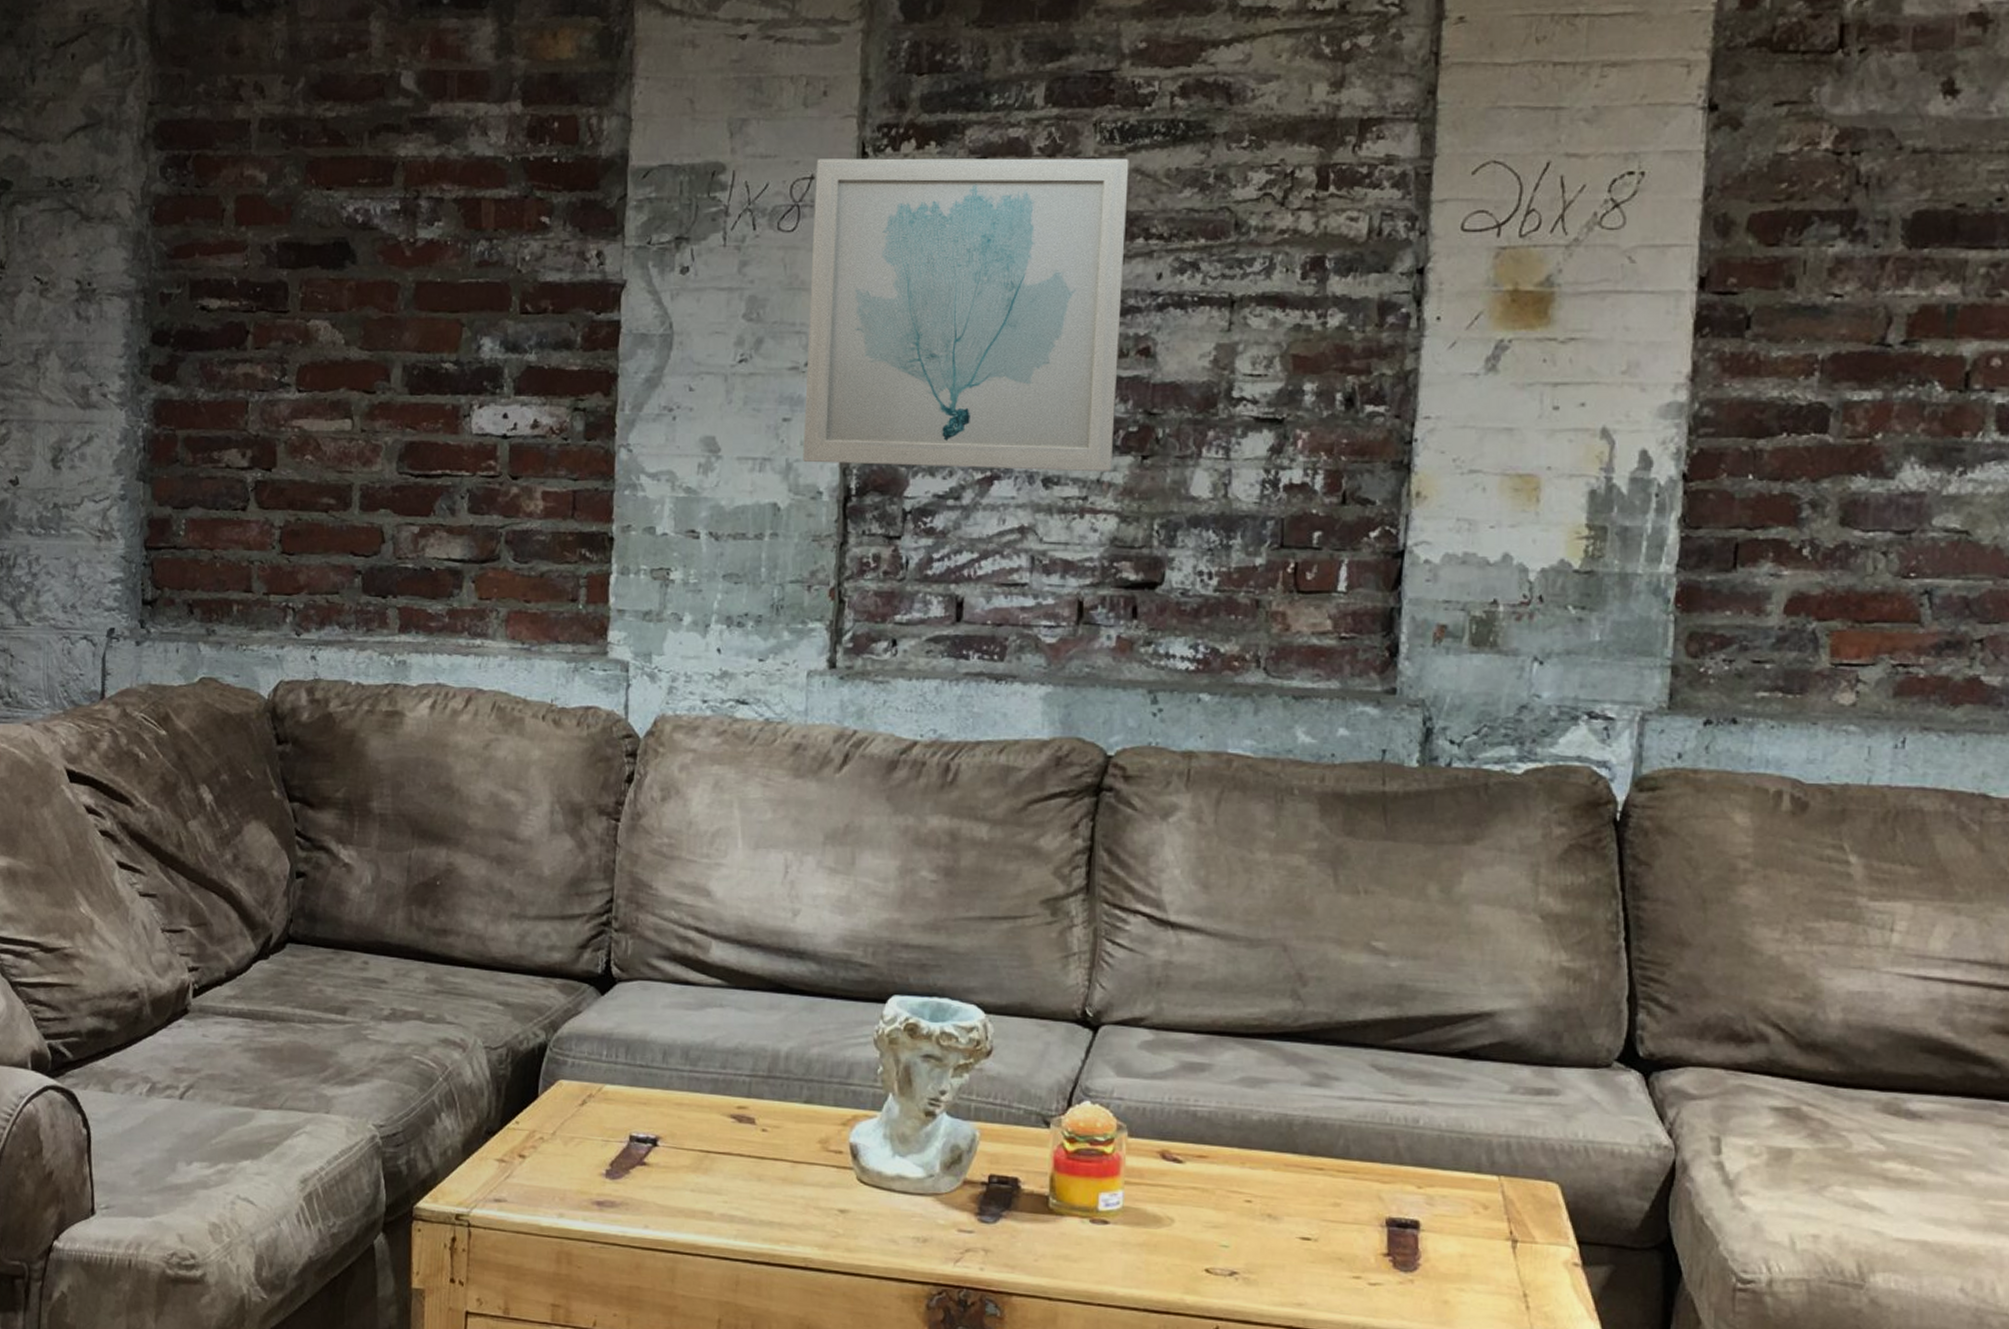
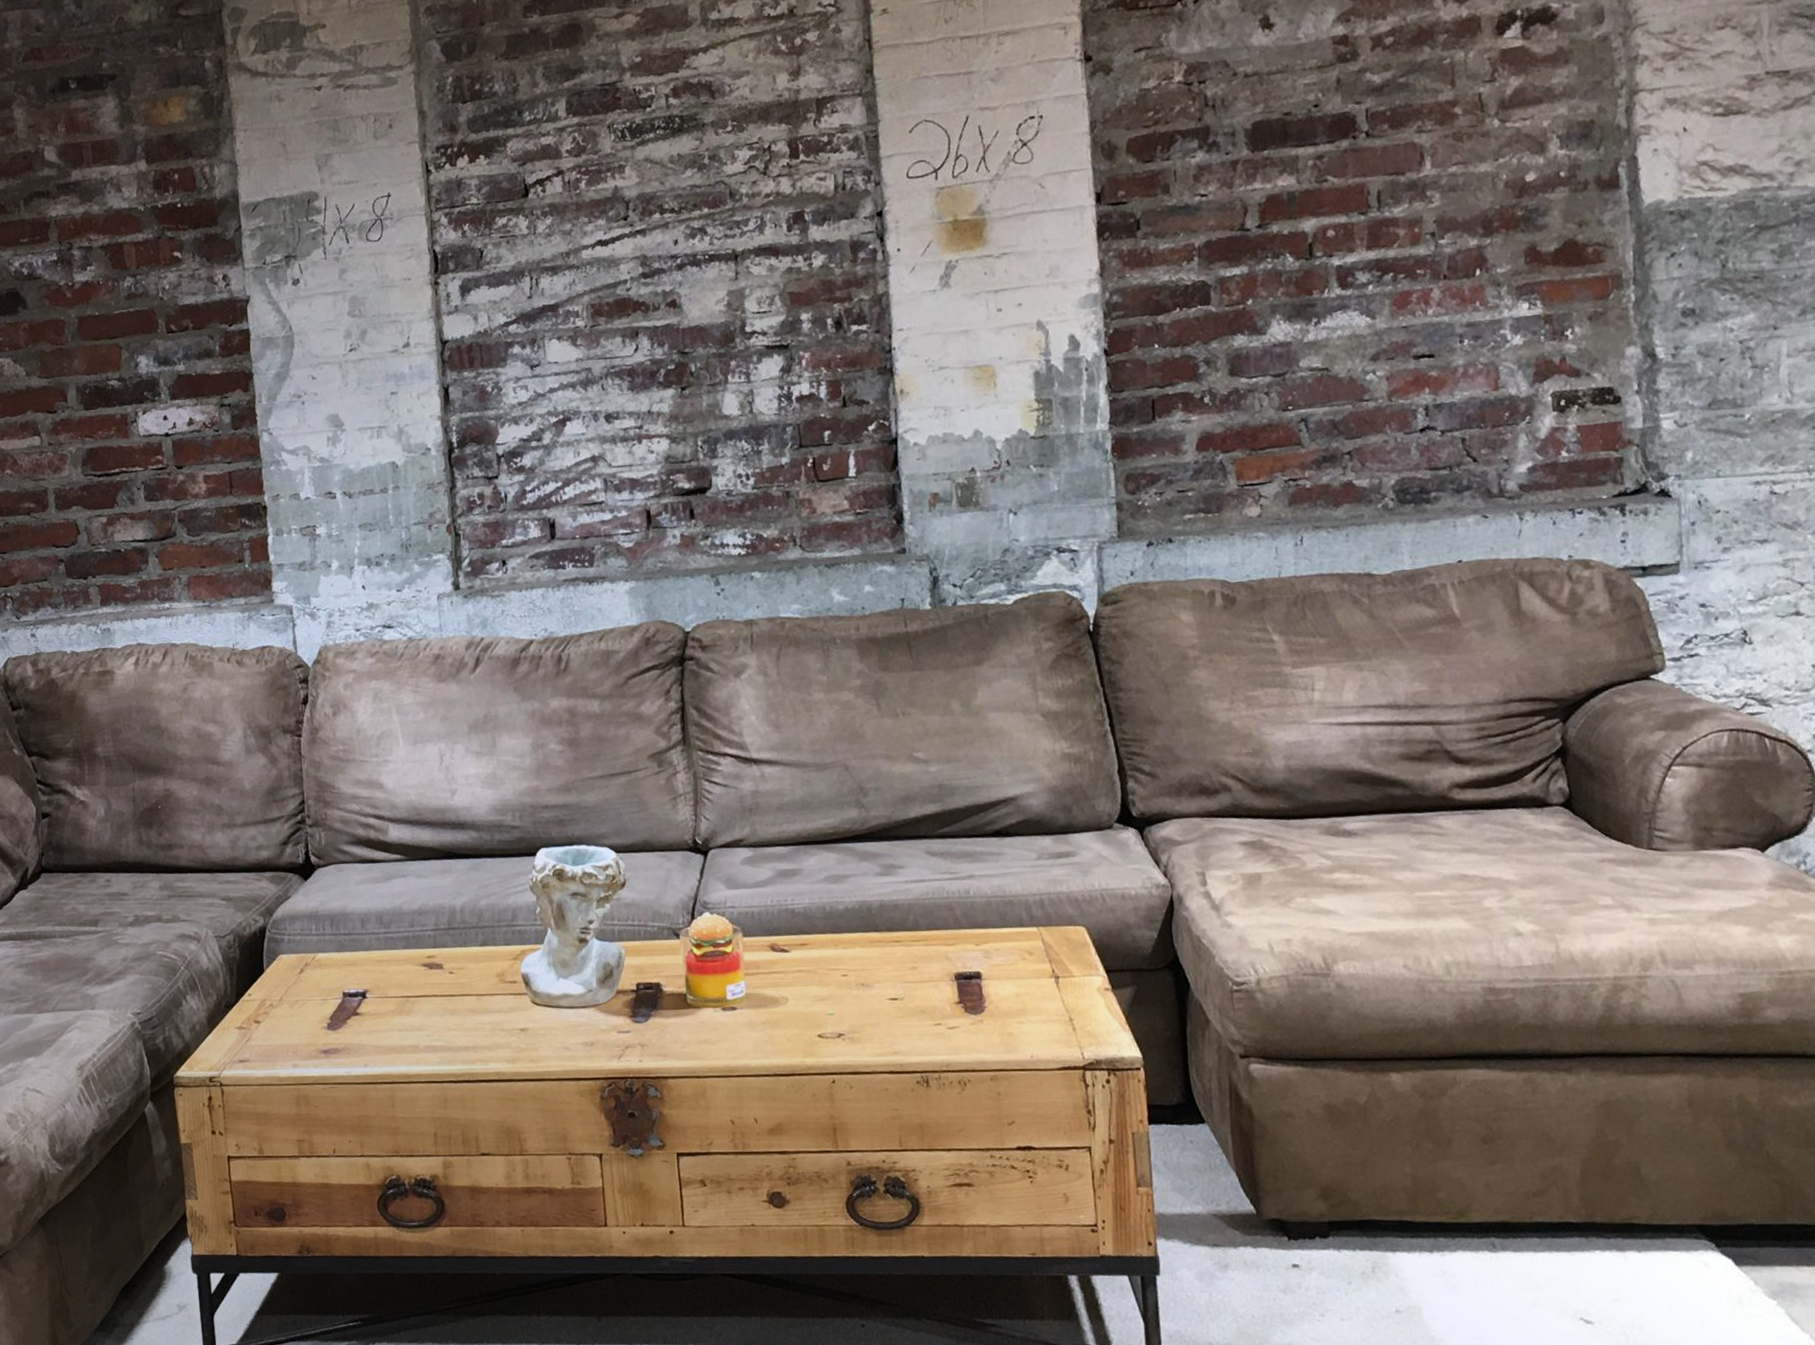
wall art: present [803,158,1129,473] -> none [391,151,659,426]

